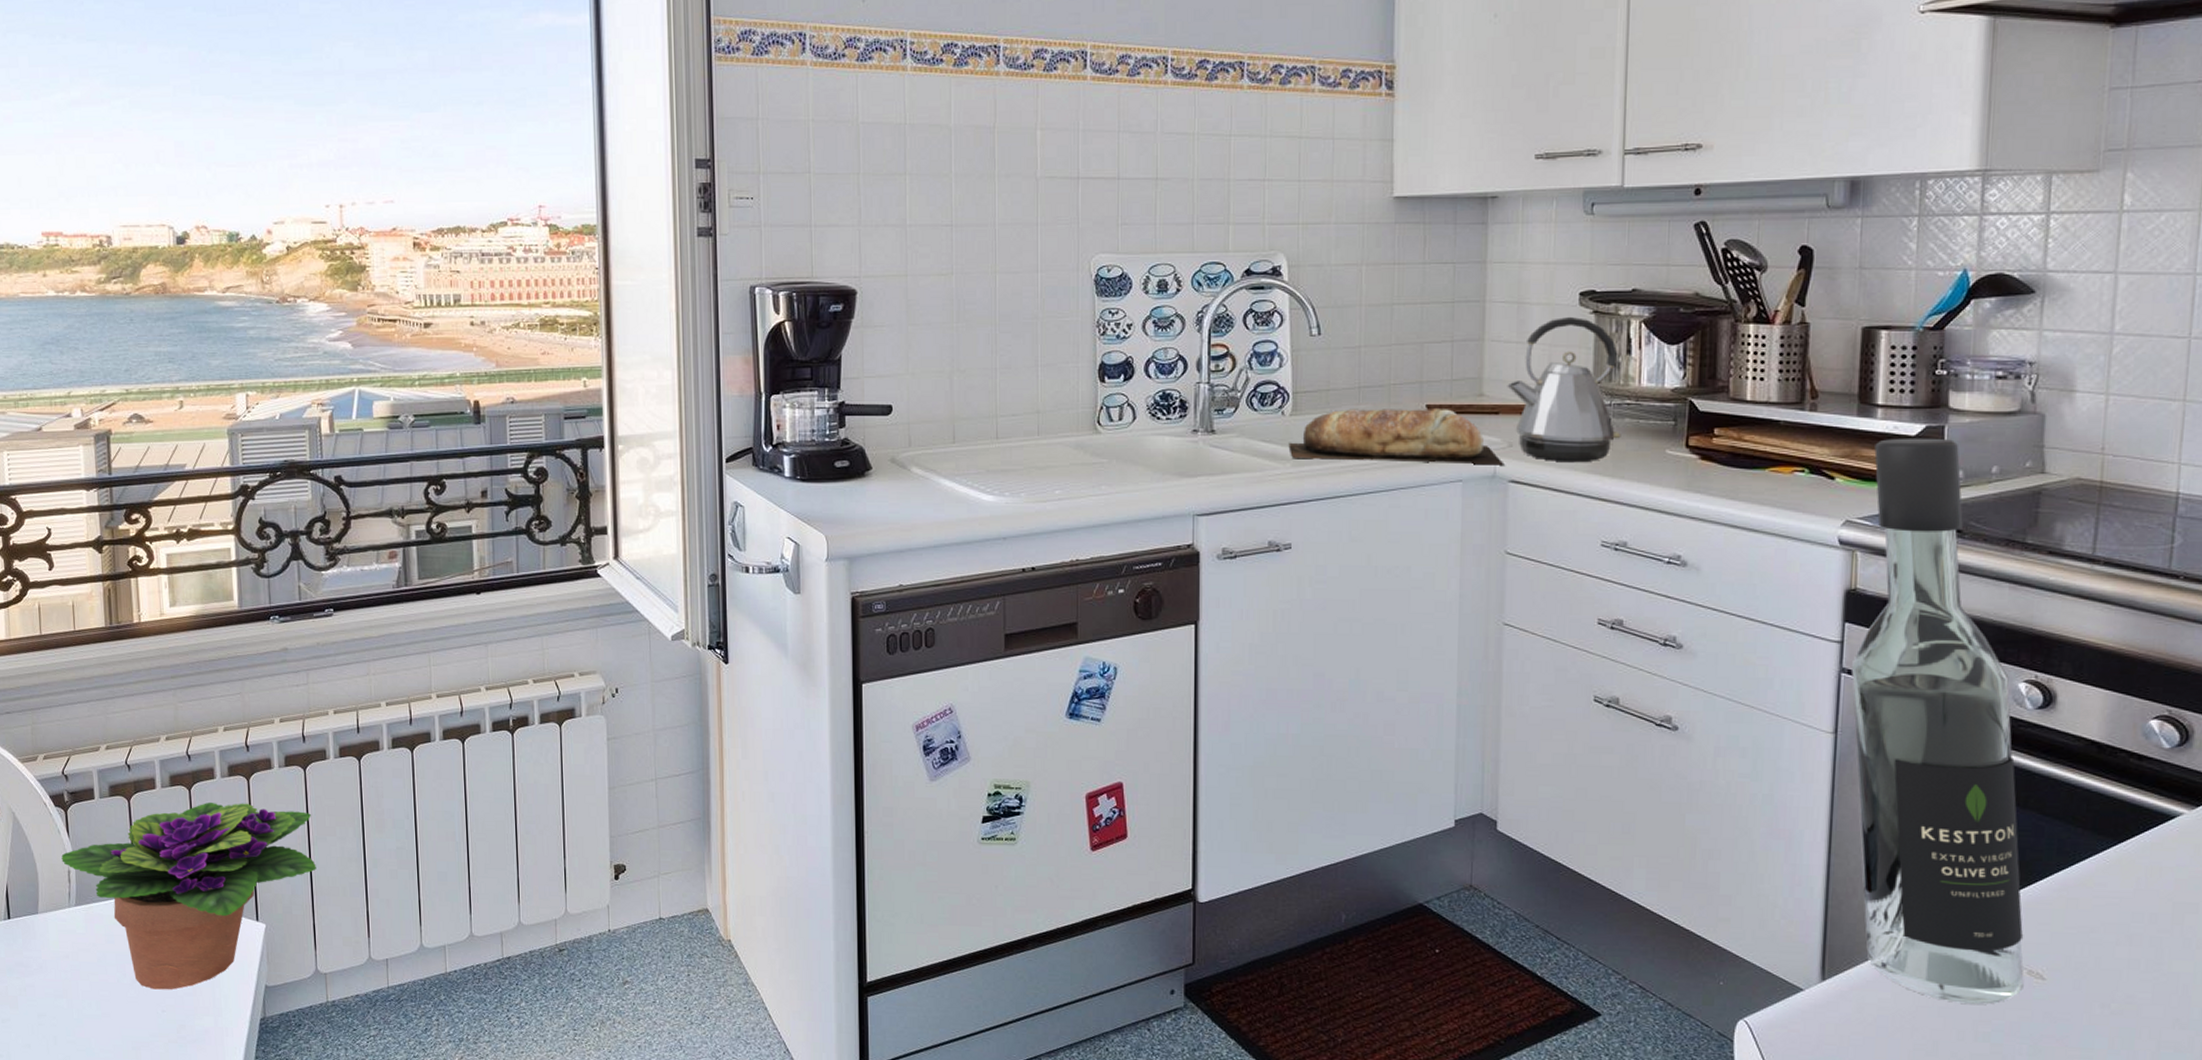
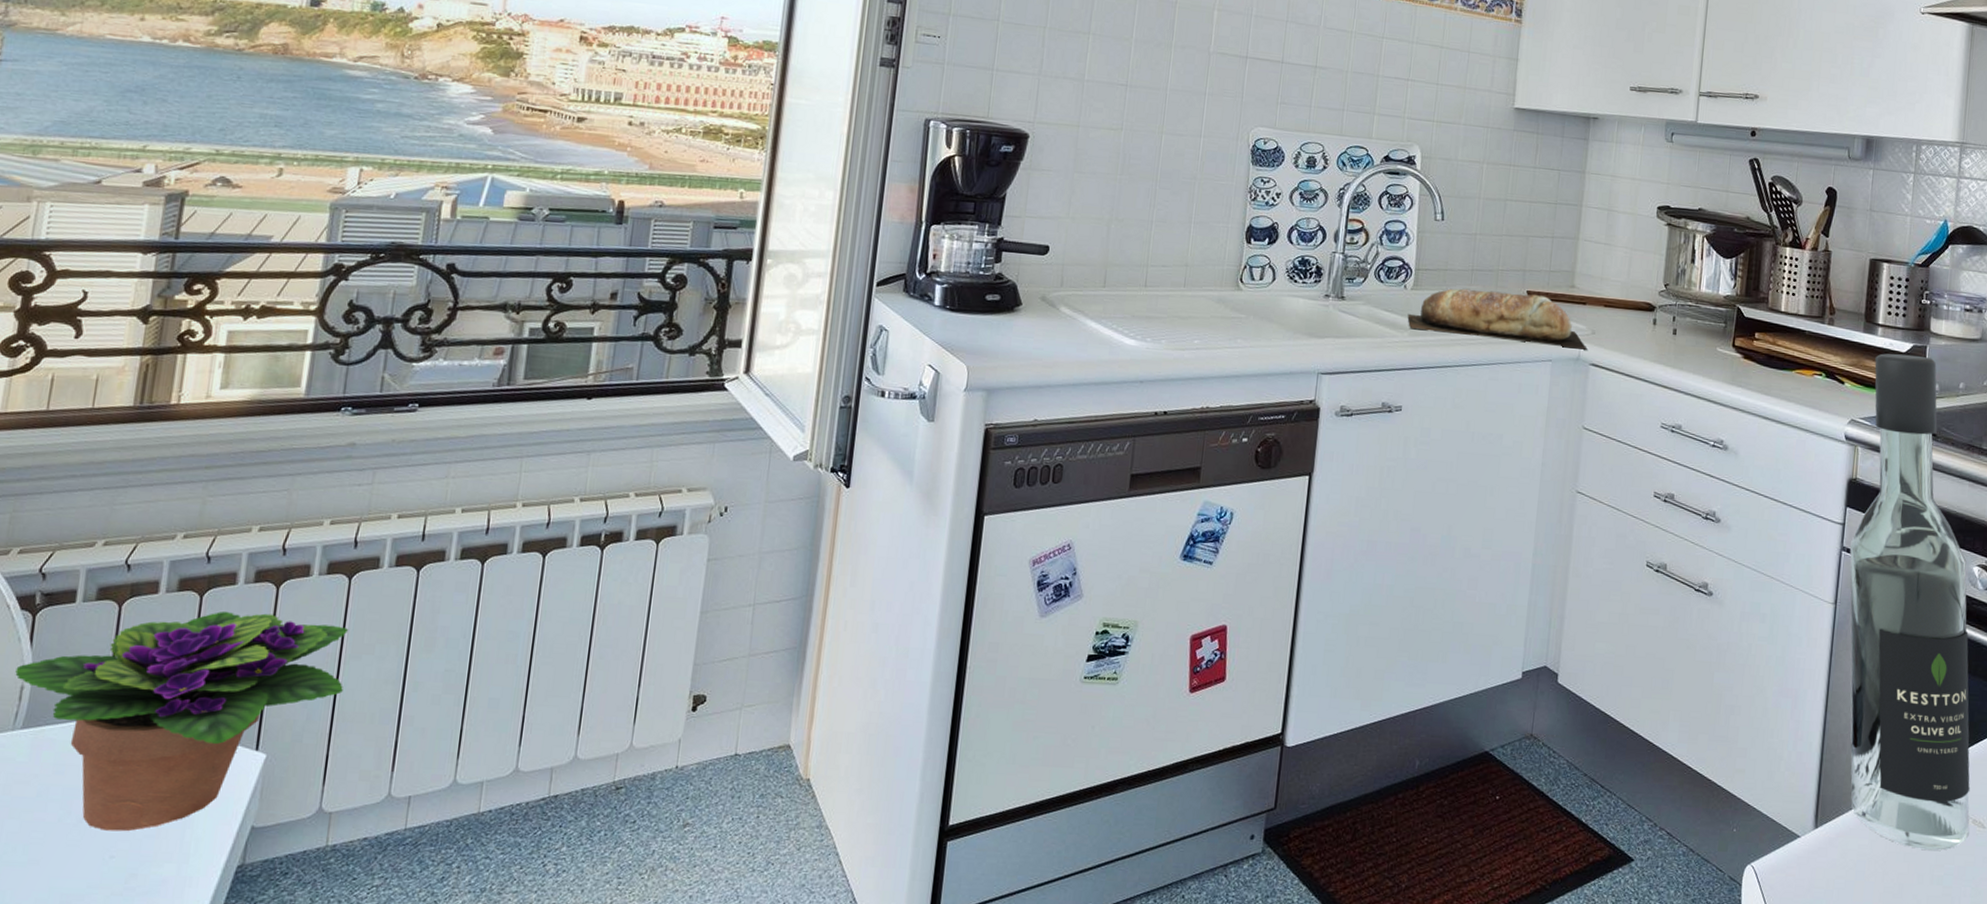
kettle: present [1507,316,1622,463] -> none [1594,225,1685,353]

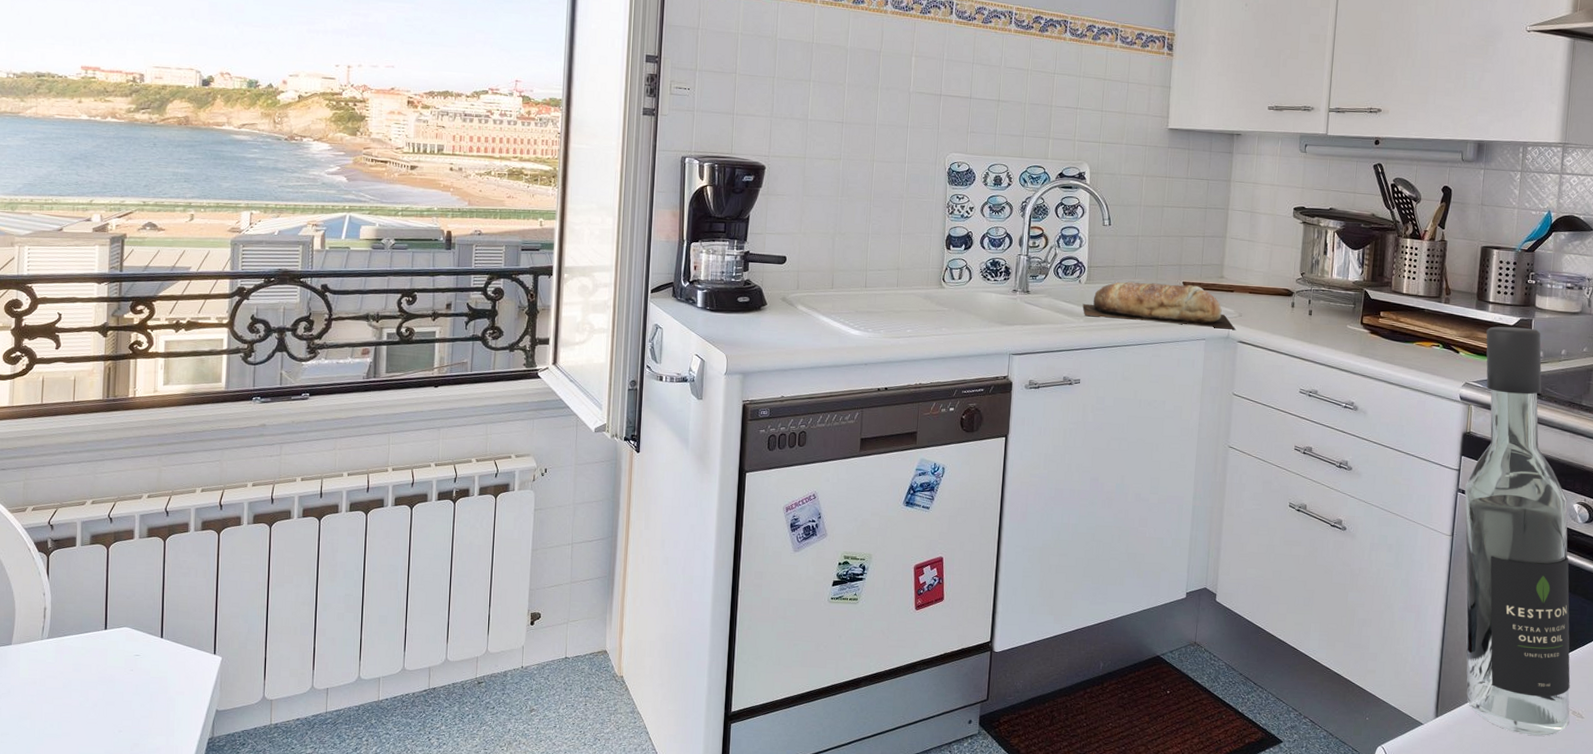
potted flower: present [15,612,349,831] -> none [39,552,273,713]

